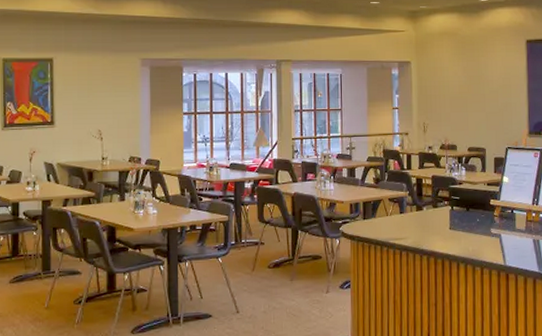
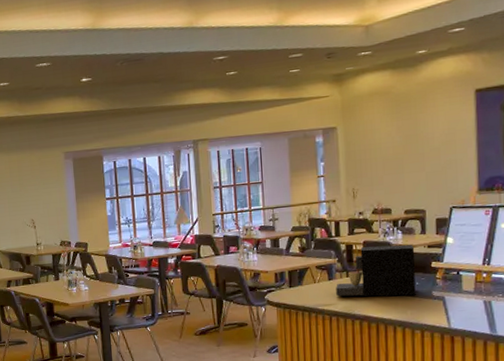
coffee maker: none [406,181,477,233] -> present [336,245,416,297]

